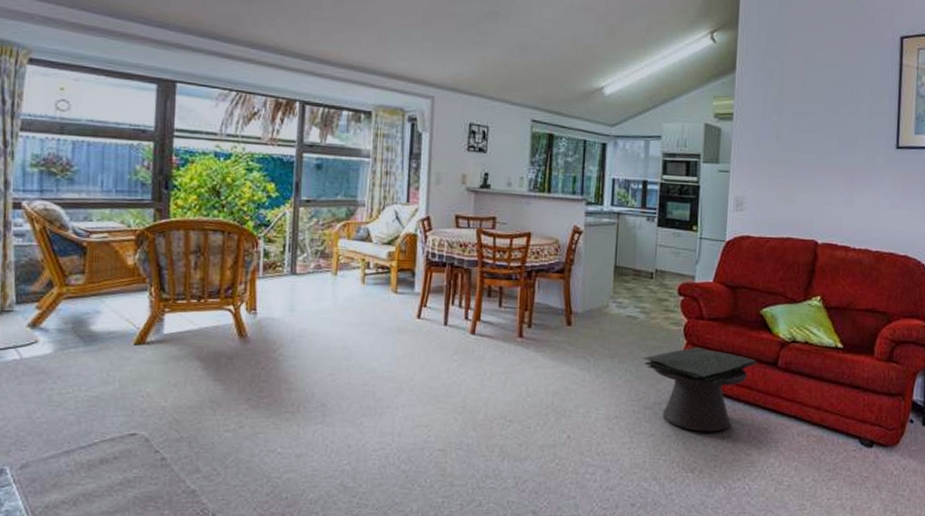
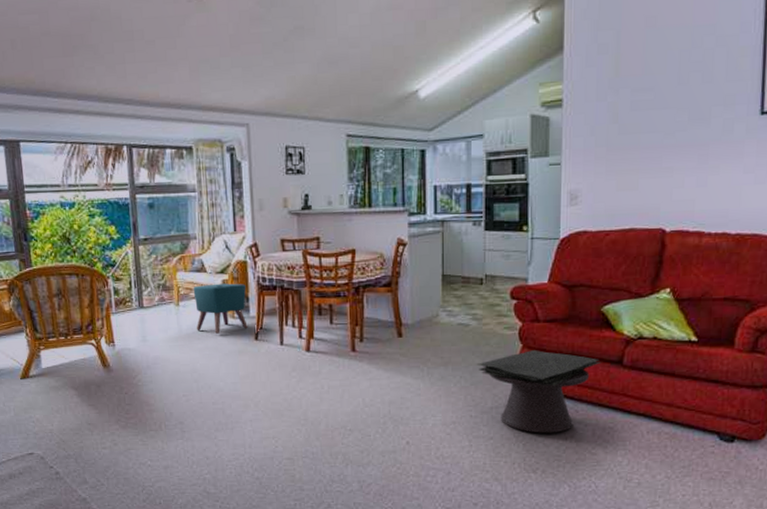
ottoman: none [353,255,414,309] -> present [193,283,248,334]

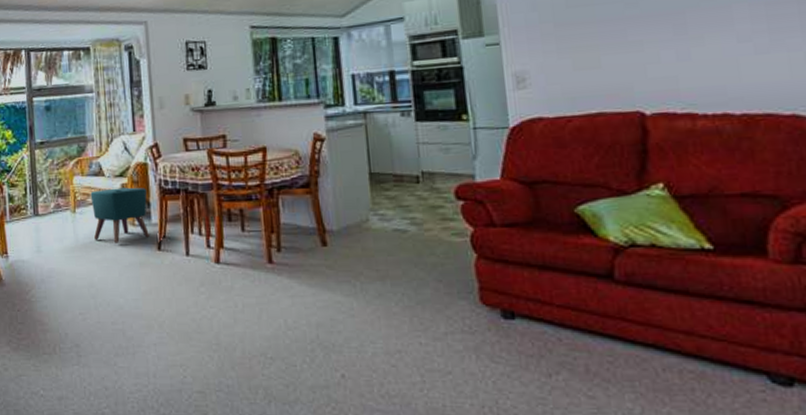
side table: present [476,350,601,434] -> none [420,261,584,368]

